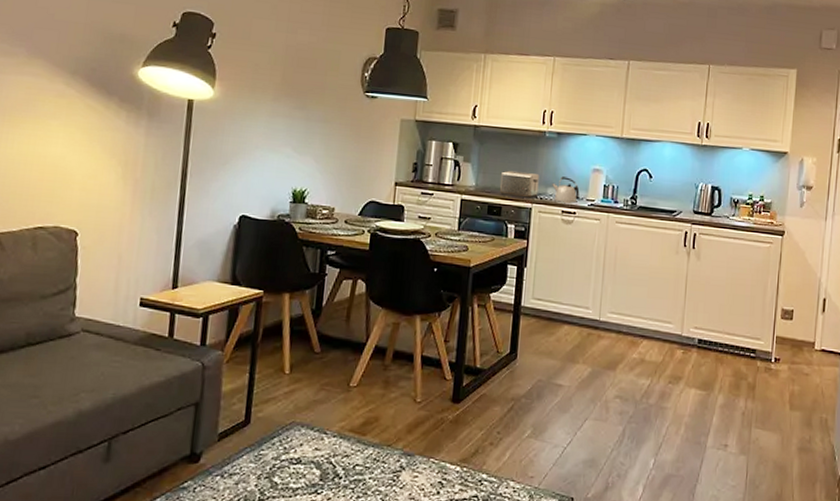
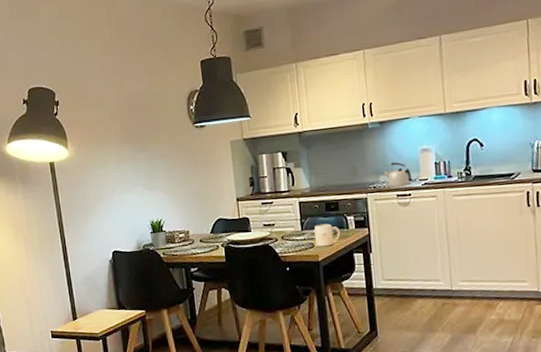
mug: none [469,227,499,253] -> present [314,223,341,247]
toaster: present [499,170,540,200] -> none [331,165,371,192]

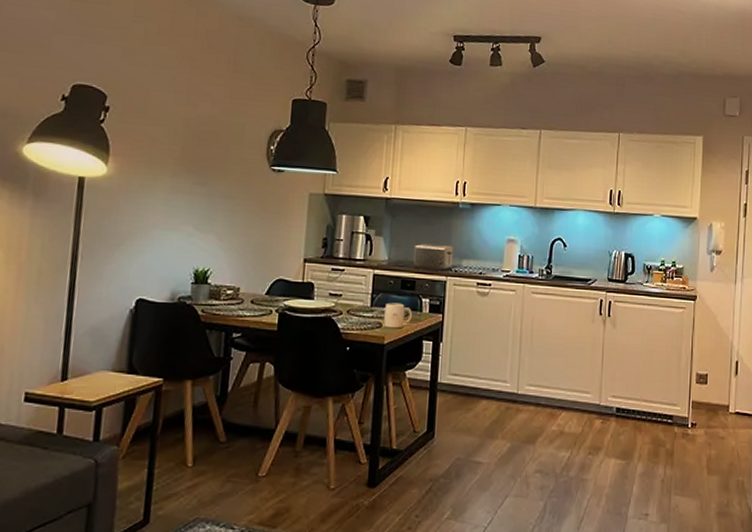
toaster: none [331,165,371,192] -> present [413,243,454,272]
kettle: present [383,162,412,188] -> none [466,248,495,276]

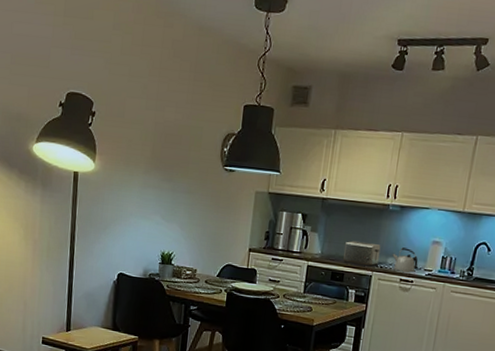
mug: present [383,302,413,329] -> none [314,290,340,314]
kettle: none [466,248,495,276] -> present [392,247,418,273]

